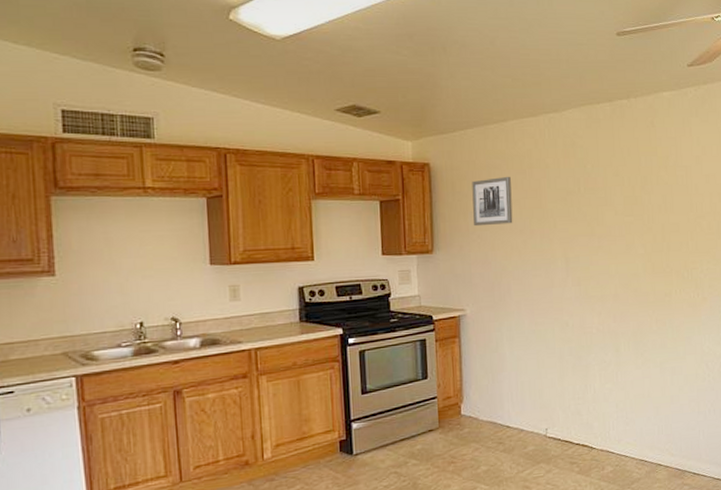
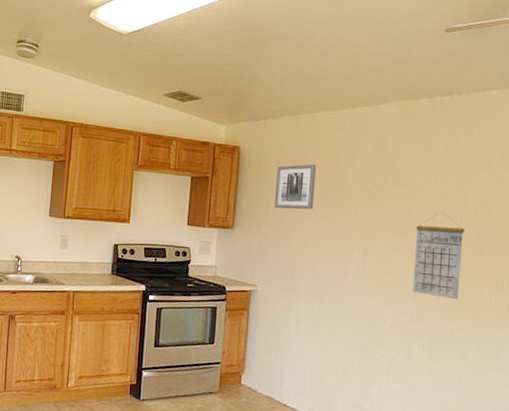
calendar: none [610,213,654,295] -> present [412,212,465,300]

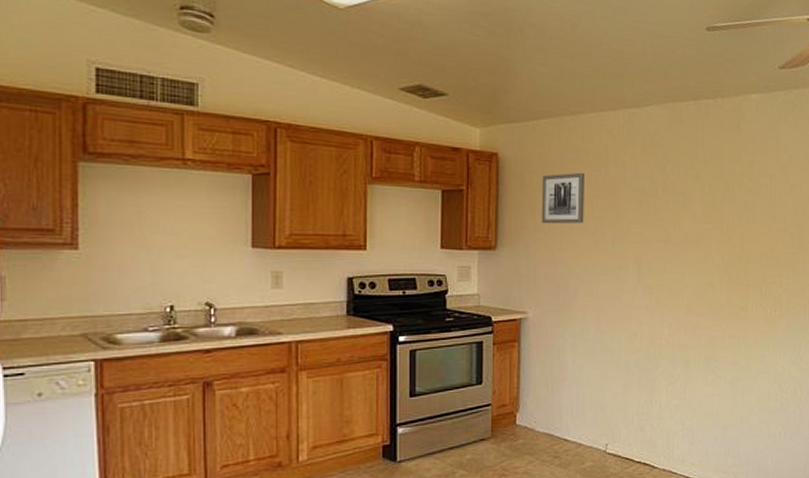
calendar: present [412,212,465,300] -> none [686,220,732,308]

